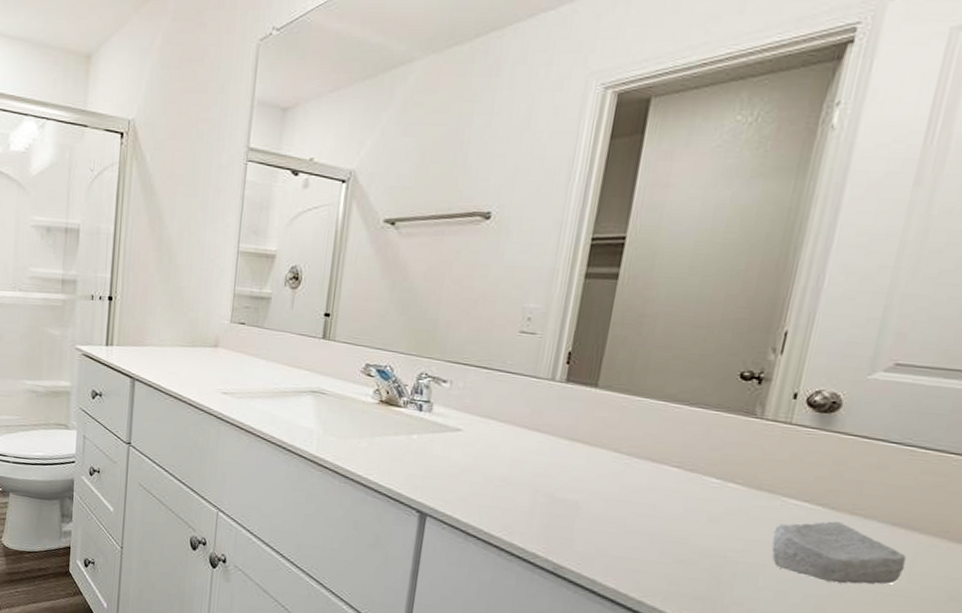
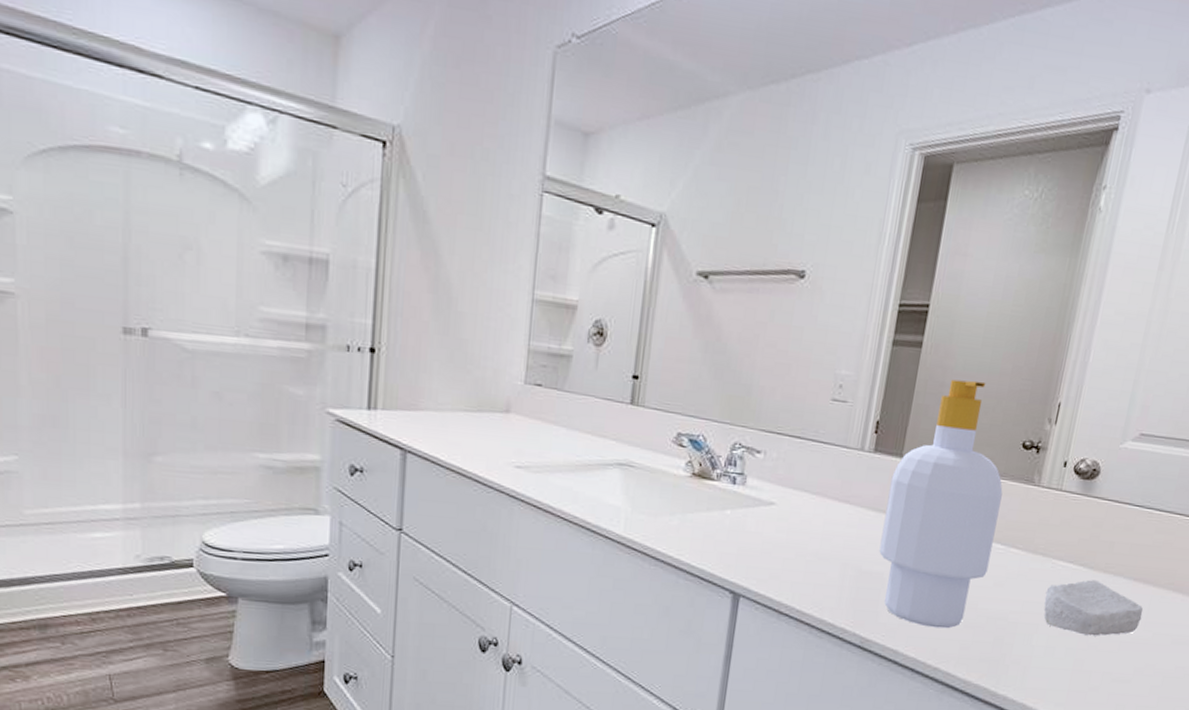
soap bottle: none [573,310,717,562] -> present [879,379,1003,629]

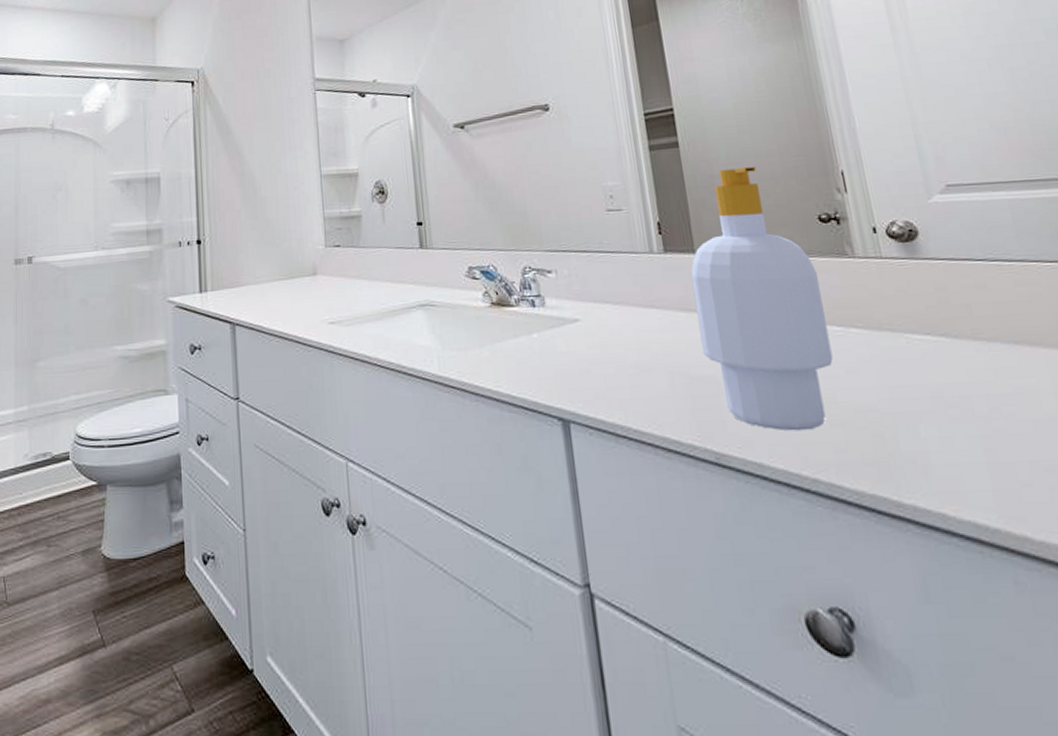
soap bar: present [1043,580,1144,636] -> none [911,350,1048,418]

